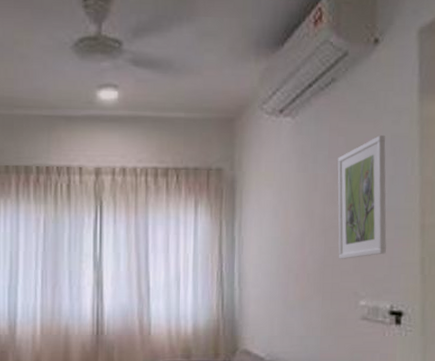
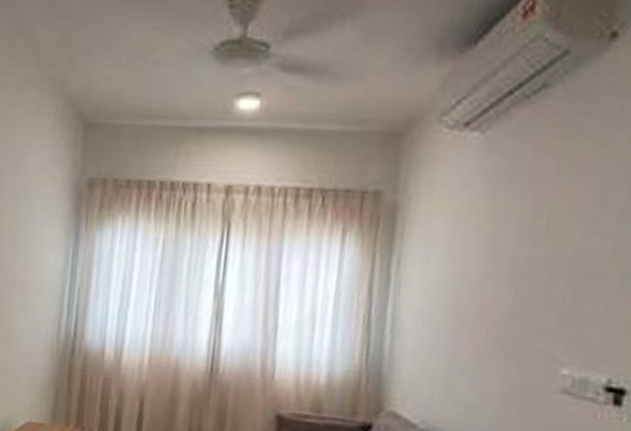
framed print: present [337,134,387,259] -> none [533,155,618,314]

